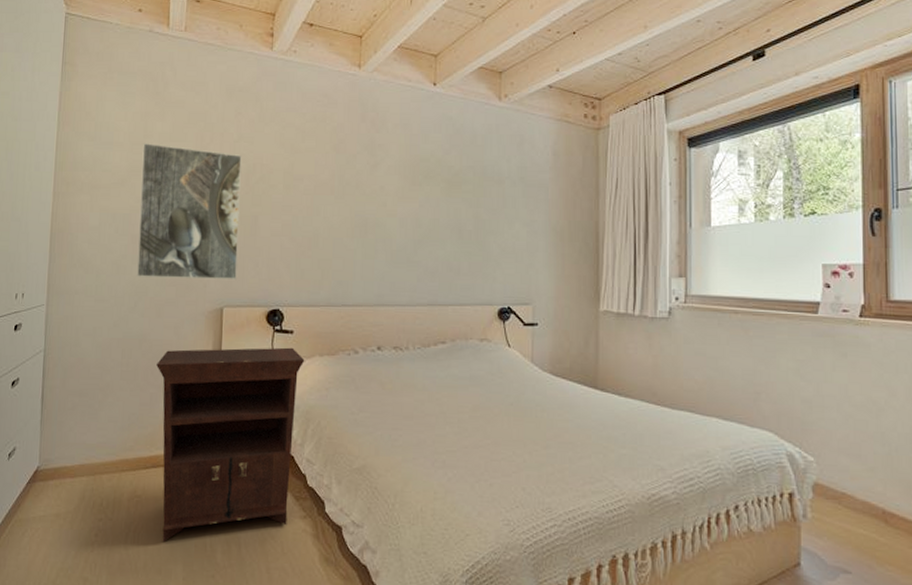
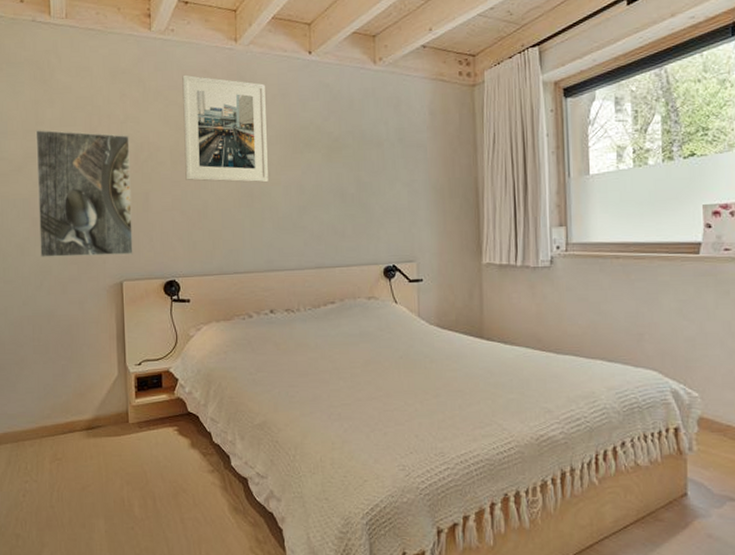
nightstand: present [156,347,305,543] -> none [65,315,203,500]
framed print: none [298,97,387,213] -> present [182,74,268,183]

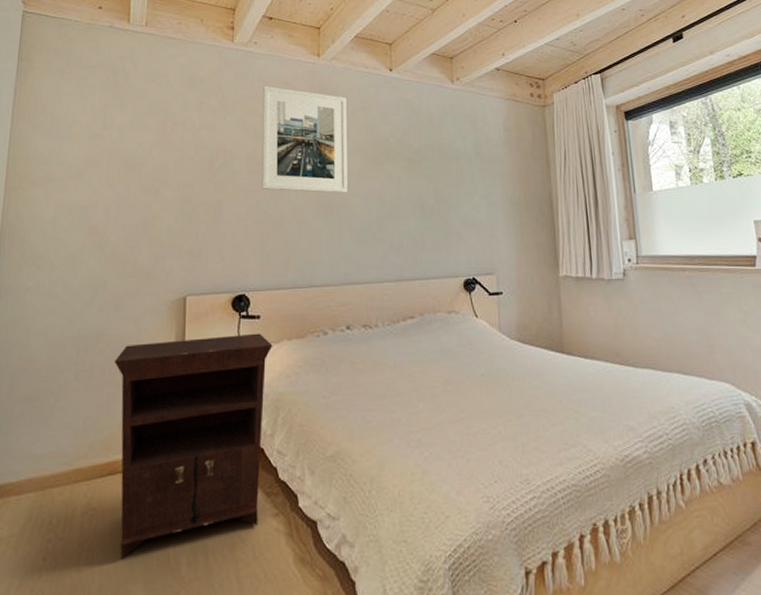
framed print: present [35,130,133,257] -> none [93,134,204,270]
nightstand: none [65,315,203,500] -> present [115,333,273,560]

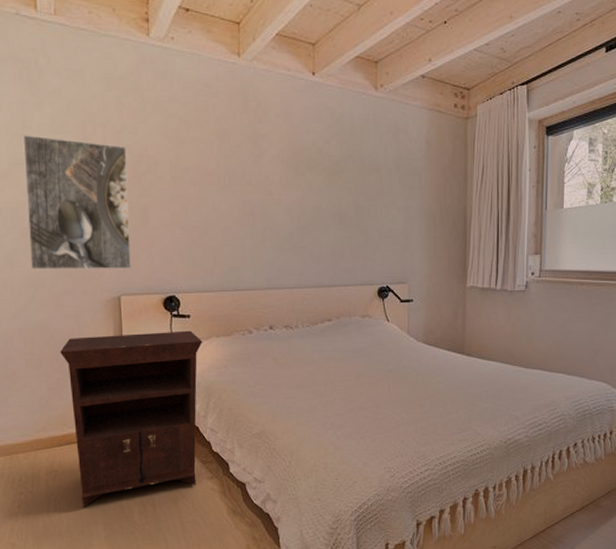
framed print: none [93,134,204,270] -> present [22,135,131,269]
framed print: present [261,85,348,194] -> none [182,86,270,202]

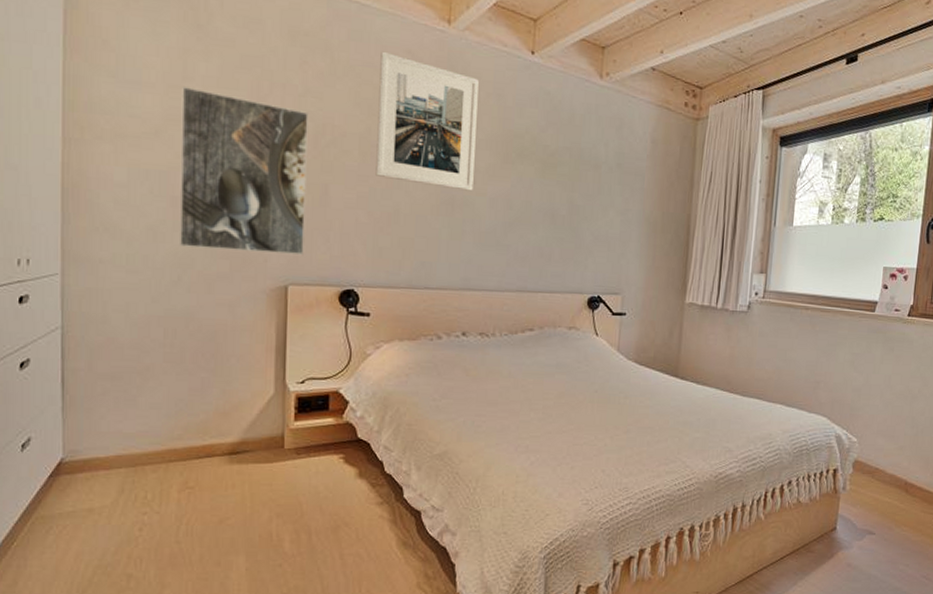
nightstand: present [60,330,203,508] -> none [208,330,383,534]
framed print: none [182,86,270,202] -> present [375,51,479,192]

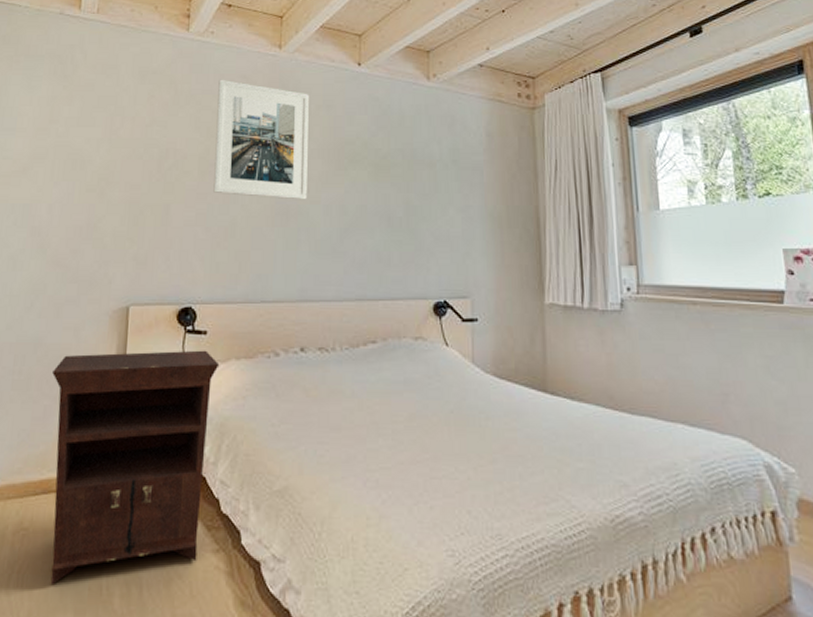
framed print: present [178,87,308,255] -> none [34,129,154,274]
nightstand: none [208,330,383,534] -> present [50,350,220,586]

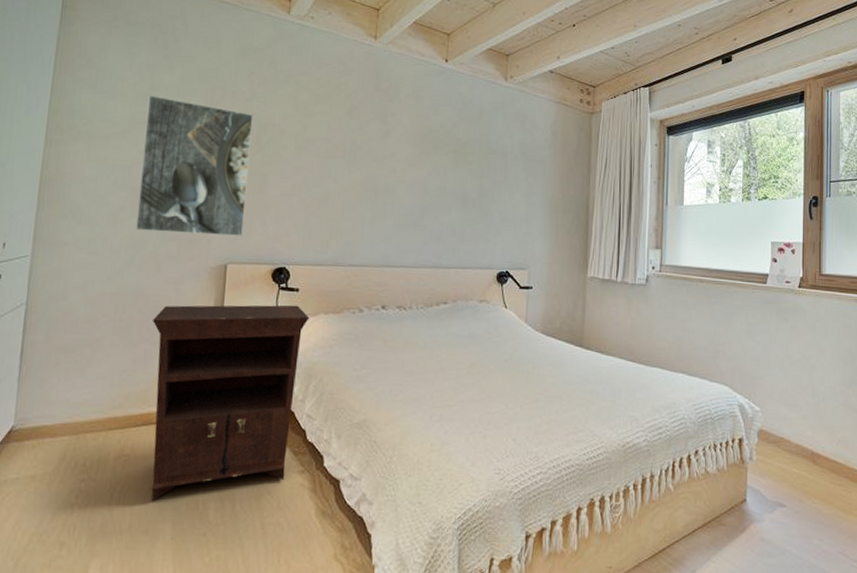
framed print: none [34,129,154,274] -> present [134,95,253,236]
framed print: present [213,79,309,200] -> none [309,62,400,179]

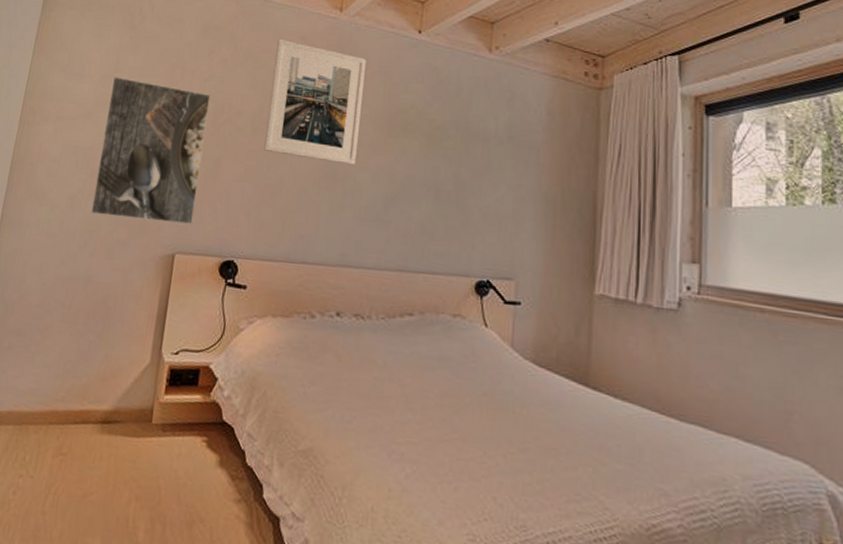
nightstand: present [150,305,310,502] -> none [82,295,256,511]
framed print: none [309,62,400,179] -> present [264,38,366,166]

